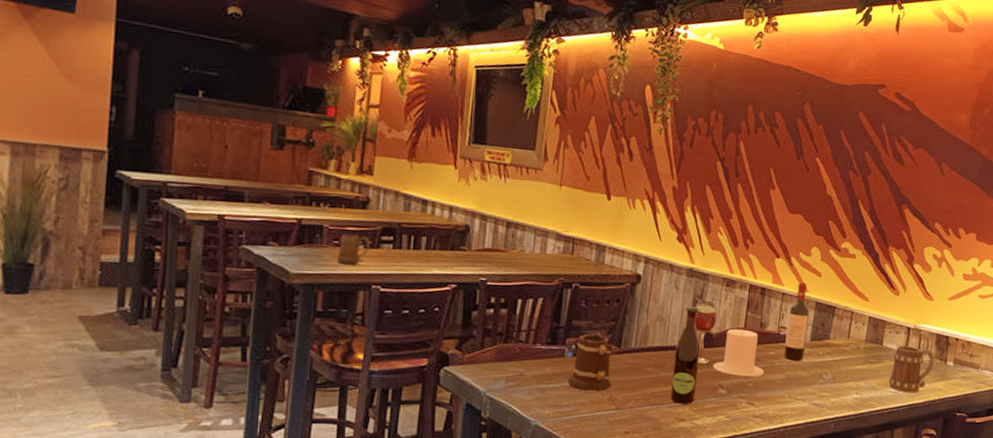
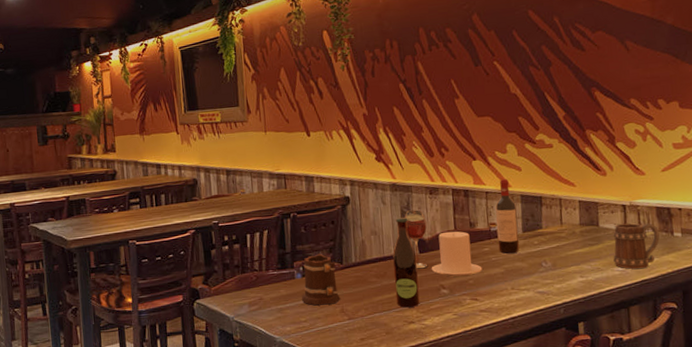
beer mug: present [336,233,370,265] -> none [99,201,122,227]

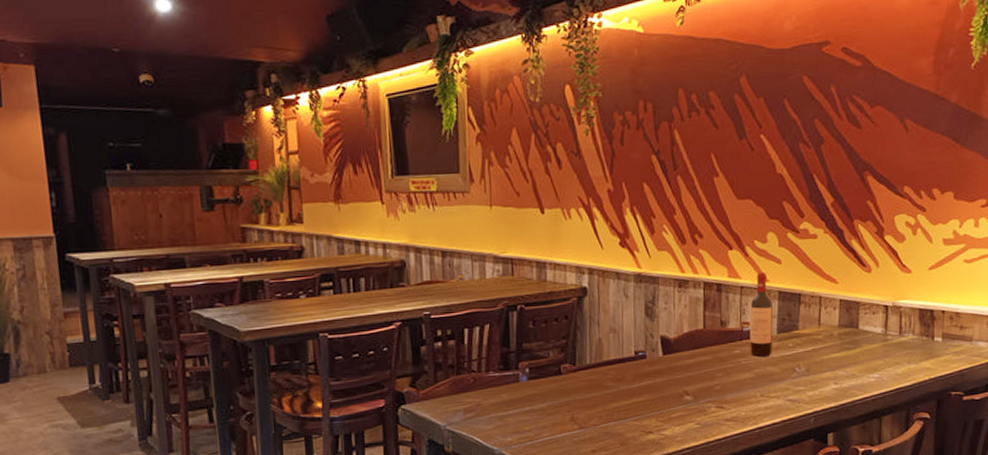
beer mug: present [301,253,341,306] -> none [526,353,571,413]
bottle: present [393,217,420,308] -> none [633,312,660,416]
wineglass: present [404,209,428,269] -> none [648,305,673,373]
candle: present [431,231,483,278] -> none [675,330,731,383]
beer mug: present [613,223,660,269] -> none [870,325,919,376]

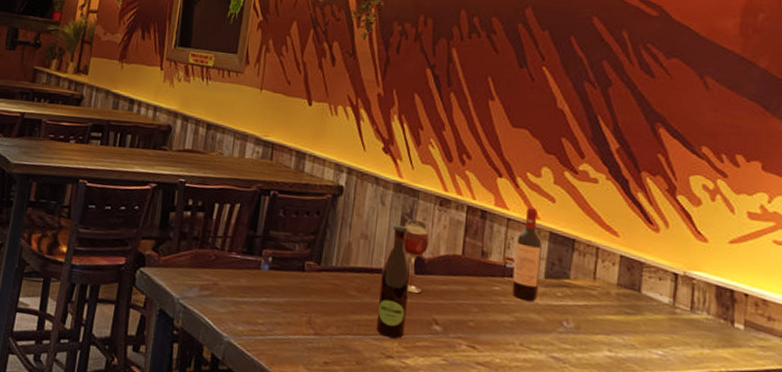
bottle: none [633,312,660,416] -> present [376,224,411,339]
wineglass: none [648,305,673,373] -> present [404,219,430,294]

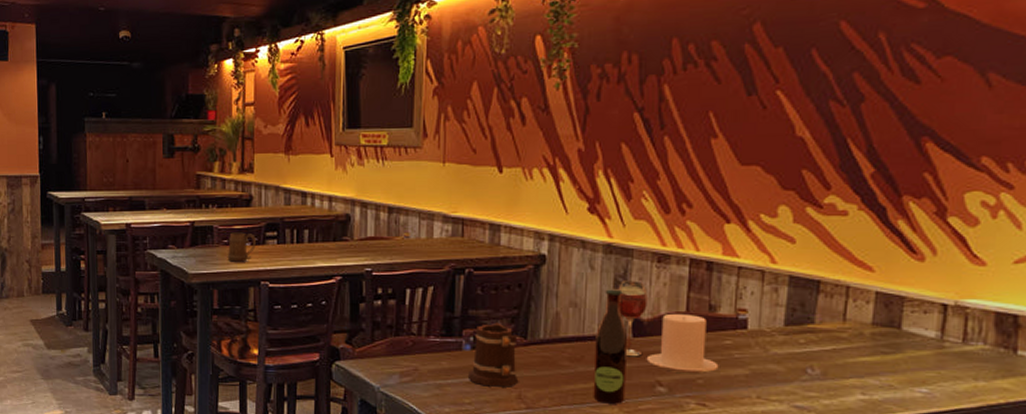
beer mug: none [50,128,81,159] -> present [227,232,256,262]
beer mug: none [263,245,313,312] -> present [467,322,519,387]
candle: none [425,255,488,317] -> present [646,313,719,374]
wine bottle: present [512,207,542,301] -> none [746,252,780,351]

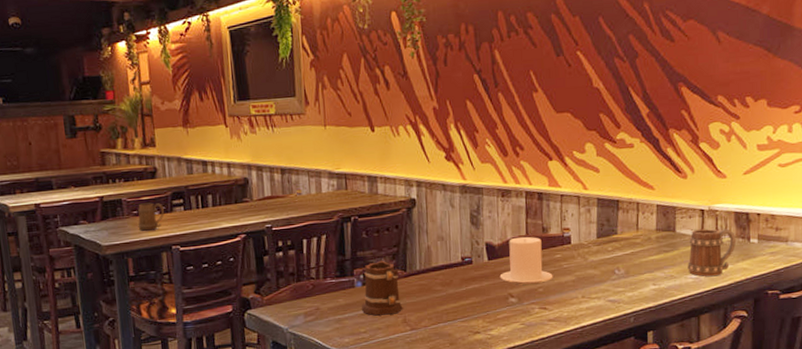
bottle: present [593,288,628,404] -> none [460,221,487,317]
wineglass: present [618,280,648,357] -> none [474,213,497,277]
beer mug: none [915,328,994,393] -> present [687,228,736,276]

